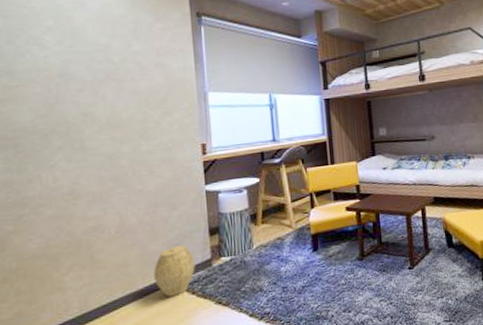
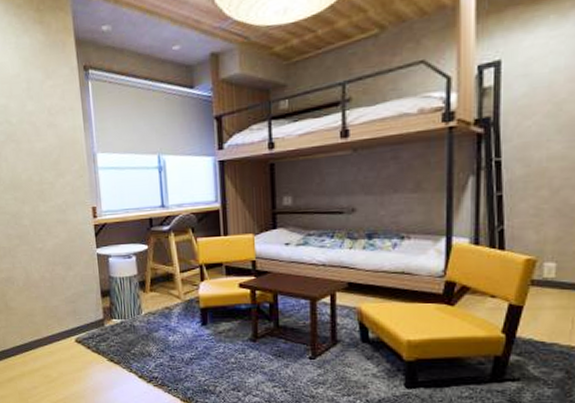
woven basket: present [154,245,195,297] -> none [55,304,90,348]

